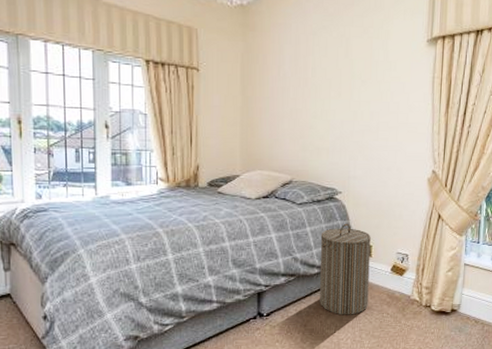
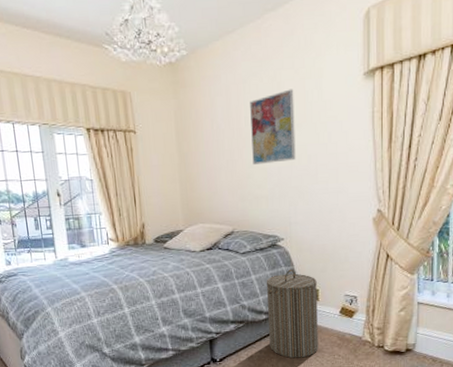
wall art: none [316,46,361,117] -> present [250,89,296,166]

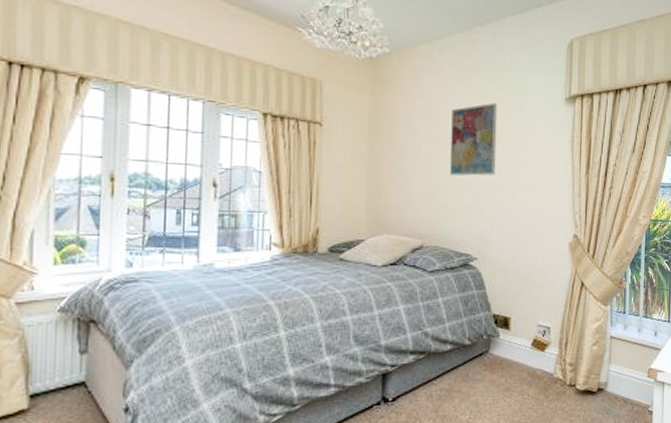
laundry hamper: present [266,269,318,359] -> none [453,293,509,398]

